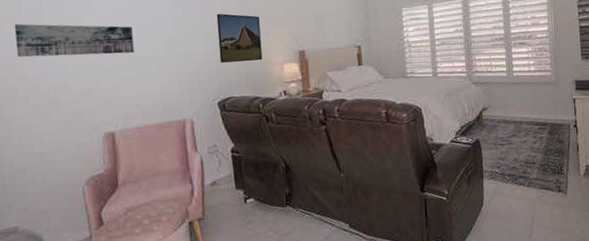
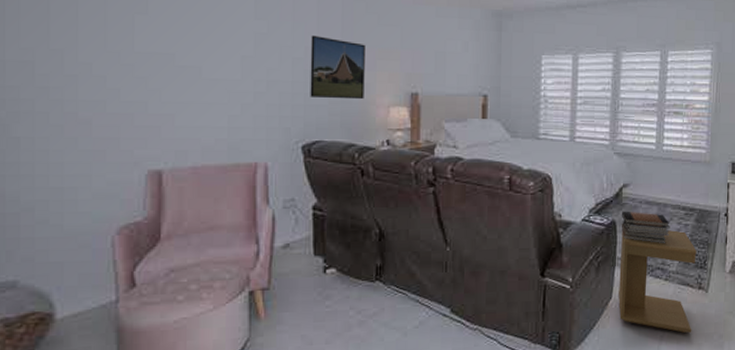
wall art: present [14,24,134,57] -> none [37,18,199,72]
book stack: none [483,130,527,156] -> present [621,211,670,244]
side table: none [486,143,557,231] -> present [618,230,697,333]

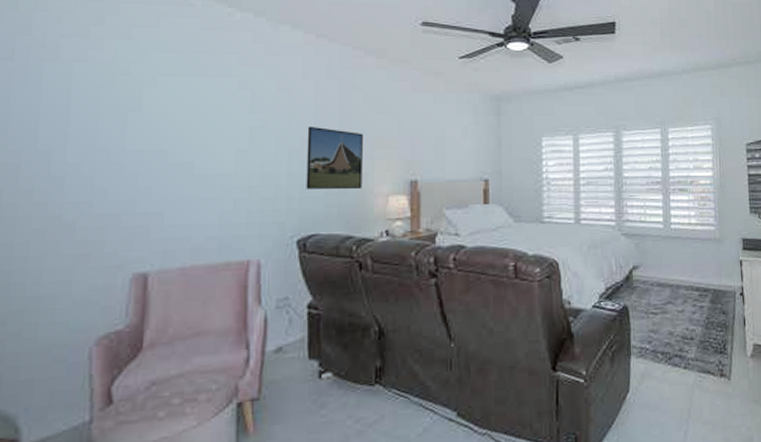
side table: present [618,230,697,333] -> none [635,313,718,427]
book stack: present [621,211,670,244] -> none [632,294,685,329]

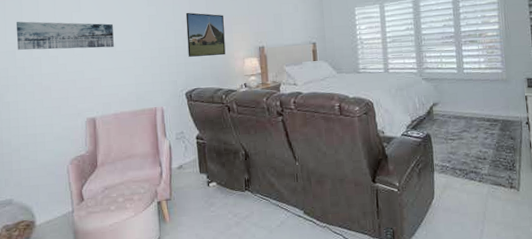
wall art: none [24,120,192,168] -> present [16,21,114,50]

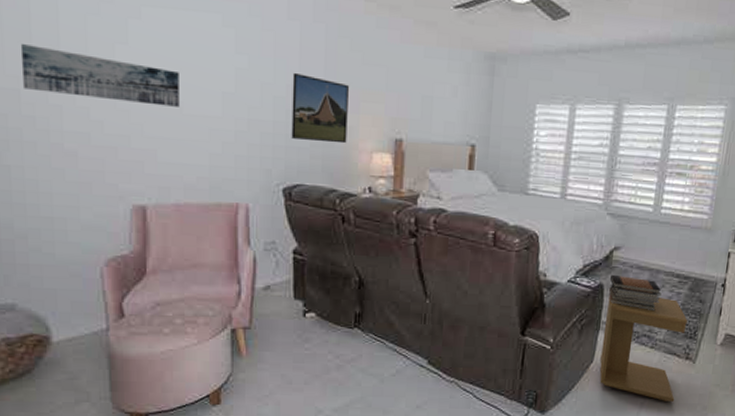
book stack: none [434,125,478,151] -> present [609,274,662,312]
side table: none [436,139,509,227] -> present [599,297,688,402]

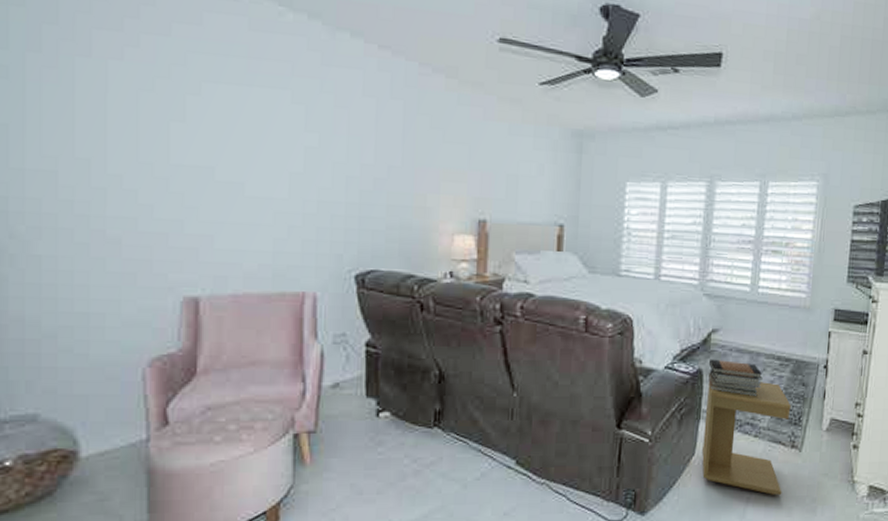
wall art: present [20,44,179,107] -> none [61,122,242,189]
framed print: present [291,72,349,144] -> none [365,151,428,226]

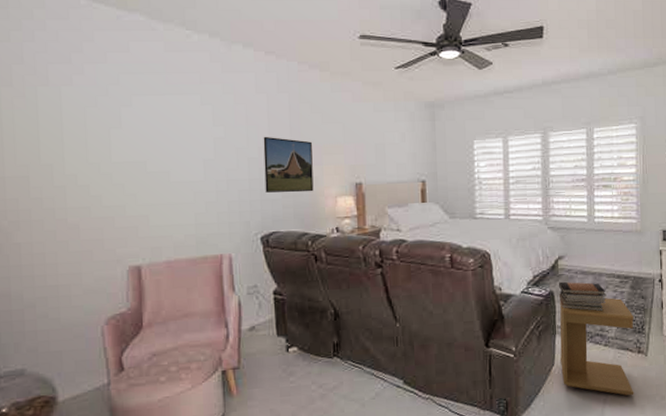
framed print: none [365,151,428,226] -> present [263,136,314,193]

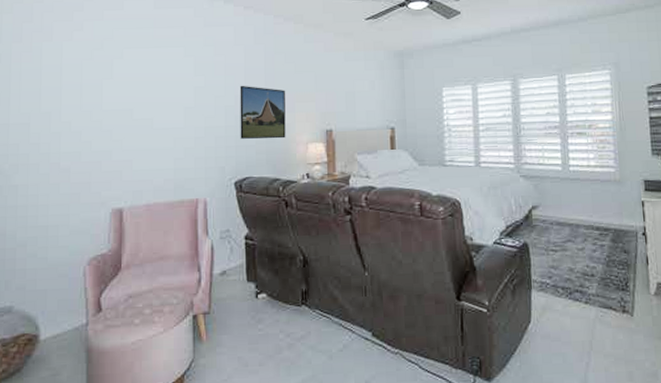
book stack: present [558,281,606,312] -> none [532,232,585,266]
side table: present [560,298,634,396] -> none [535,251,621,360]

